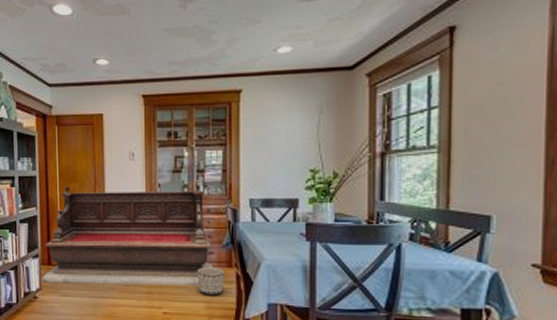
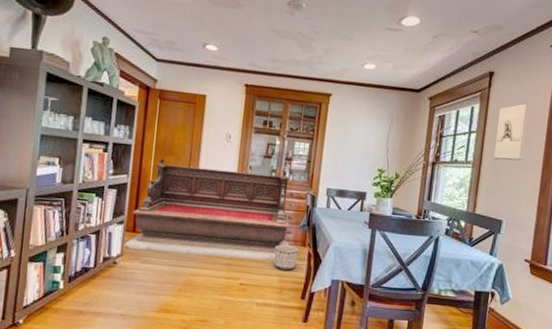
wall sculpture: none [469,58,519,138] -> present [494,103,532,161]

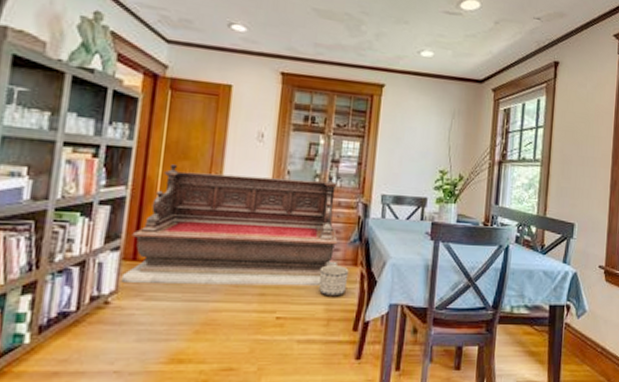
wall sculpture: present [494,103,532,161] -> none [563,95,598,158]

